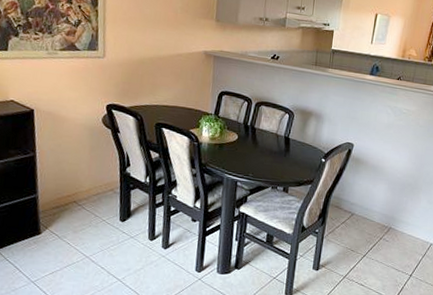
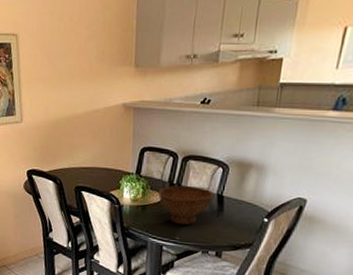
bowl: none [233,127,282,163] -> present [157,185,214,225]

